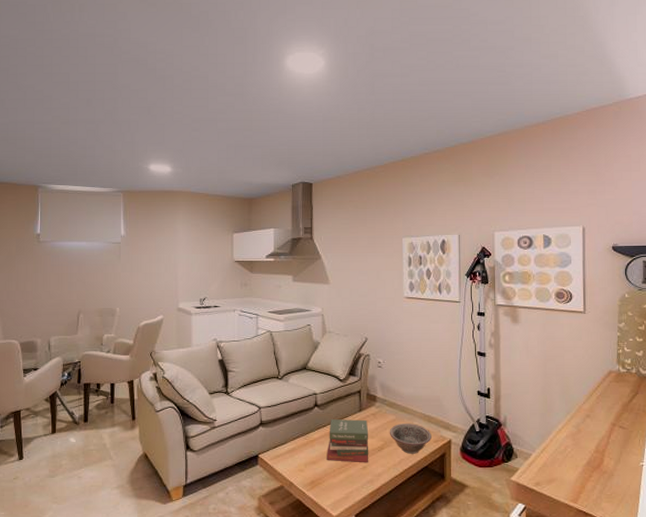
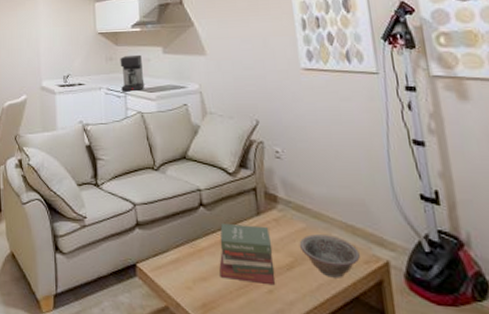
coffee maker: none [254,281,275,314] -> present [120,54,145,92]

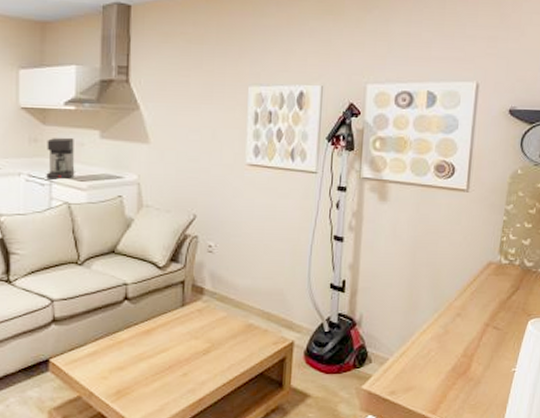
books: present [219,224,275,286] -> none [138,316,192,369]
decorative bowl: present [299,234,360,278] -> none [218,322,270,358]

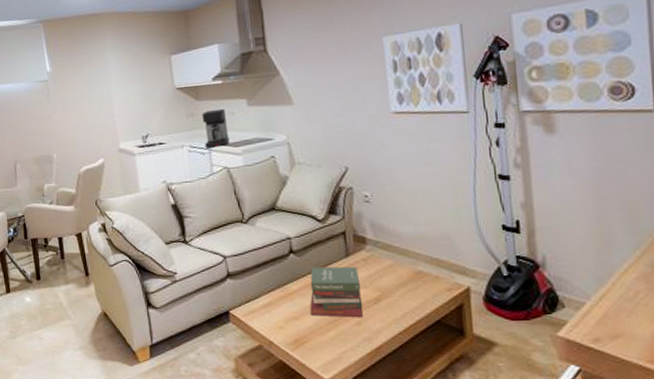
books: none [138,316,192,369] -> present [310,266,363,318]

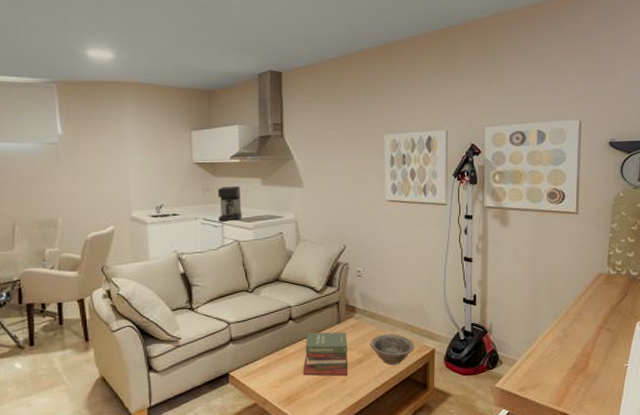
decorative bowl: none [386,269,443,306] -> present [369,334,414,365]

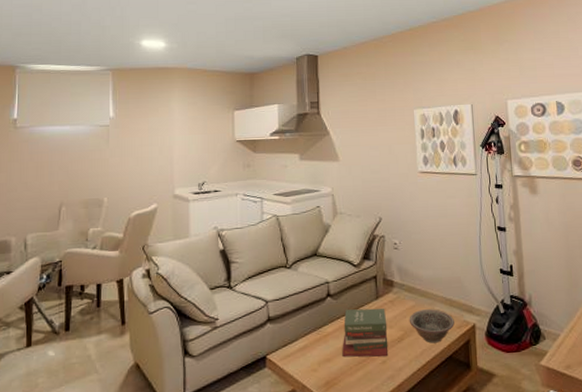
coffee maker: present [217,185,242,222] -> none [257,161,281,197]

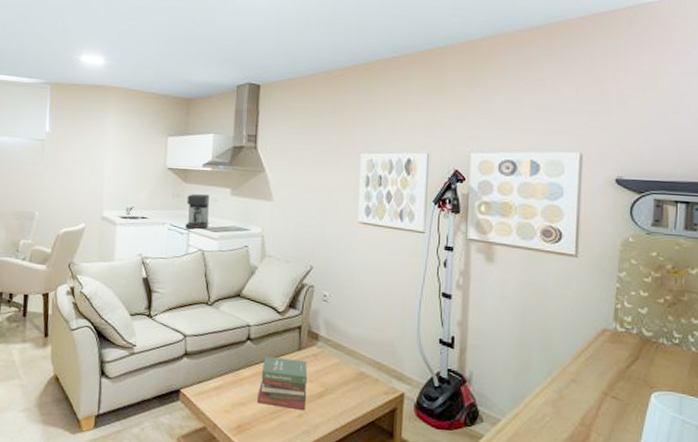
coffee maker: none [257,161,281,197] -> present [185,193,209,230]
decorative bowl: present [409,309,455,343] -> none [331,368,381,406]

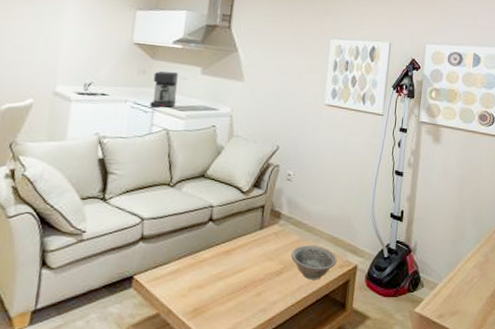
books: present [257,357,308,411] -> none [216,237,268,289]
decorative bowl: none [331,368,381,406] -> present [290,245,337,280]

